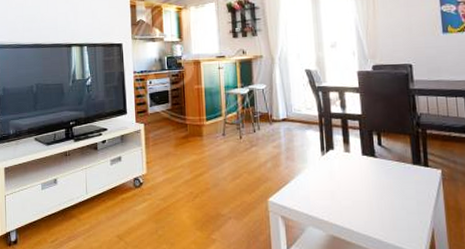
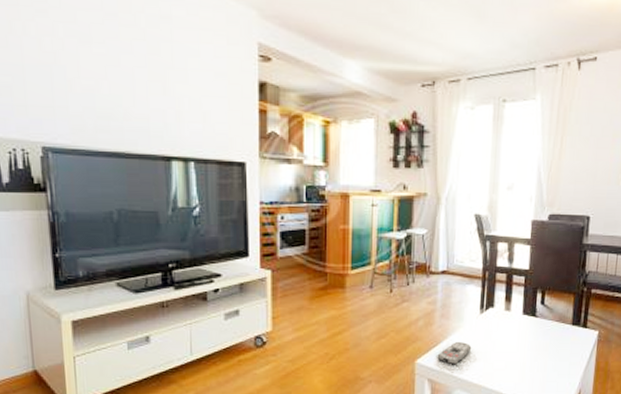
remote control: none [287,182,318,203] -> present [437,342,472,365]

